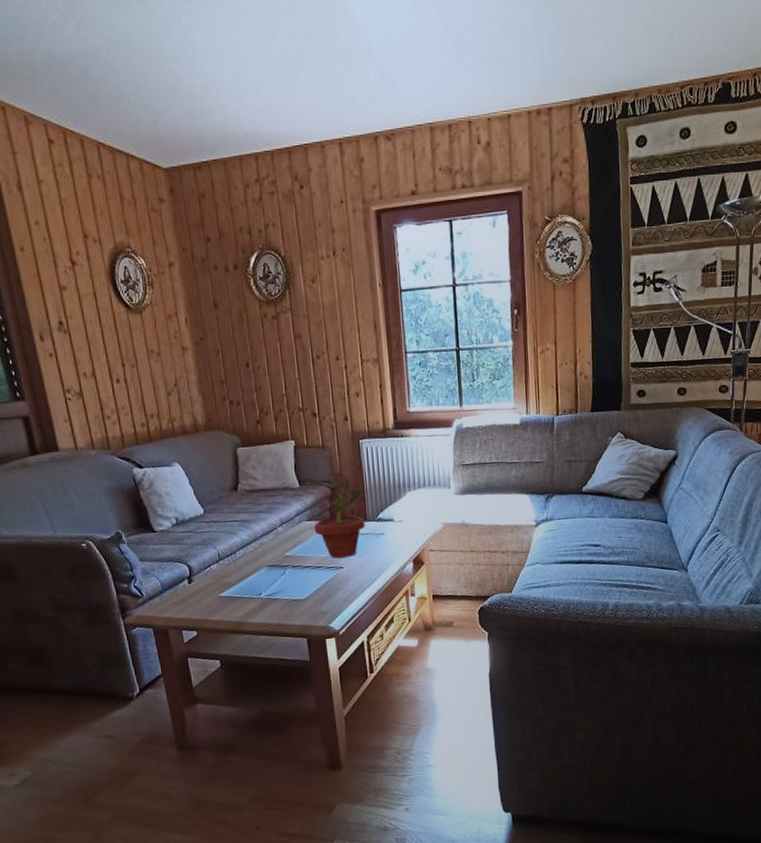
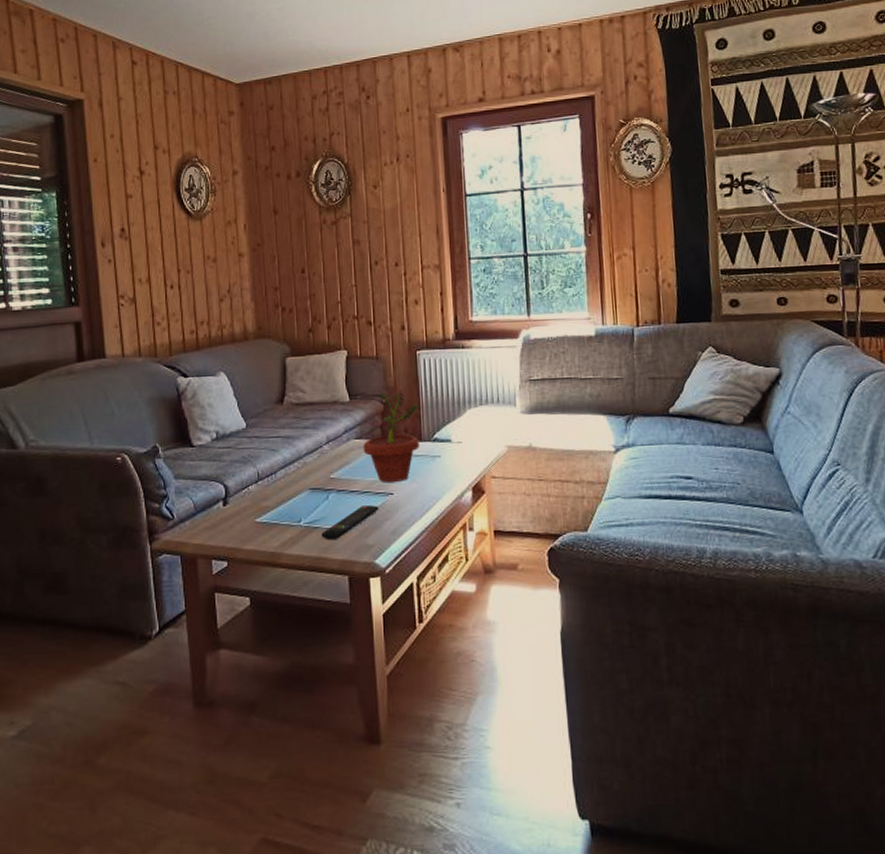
remote control: none [280,578,331,609] -> present [321,505,379,540]

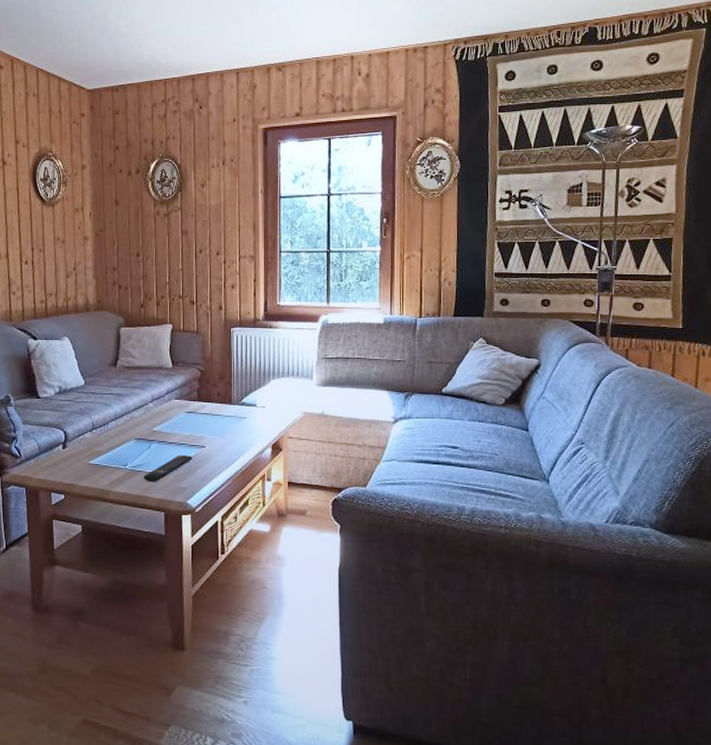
potted plant: present [363,390,420,482] -> none [181,359,231,437]

